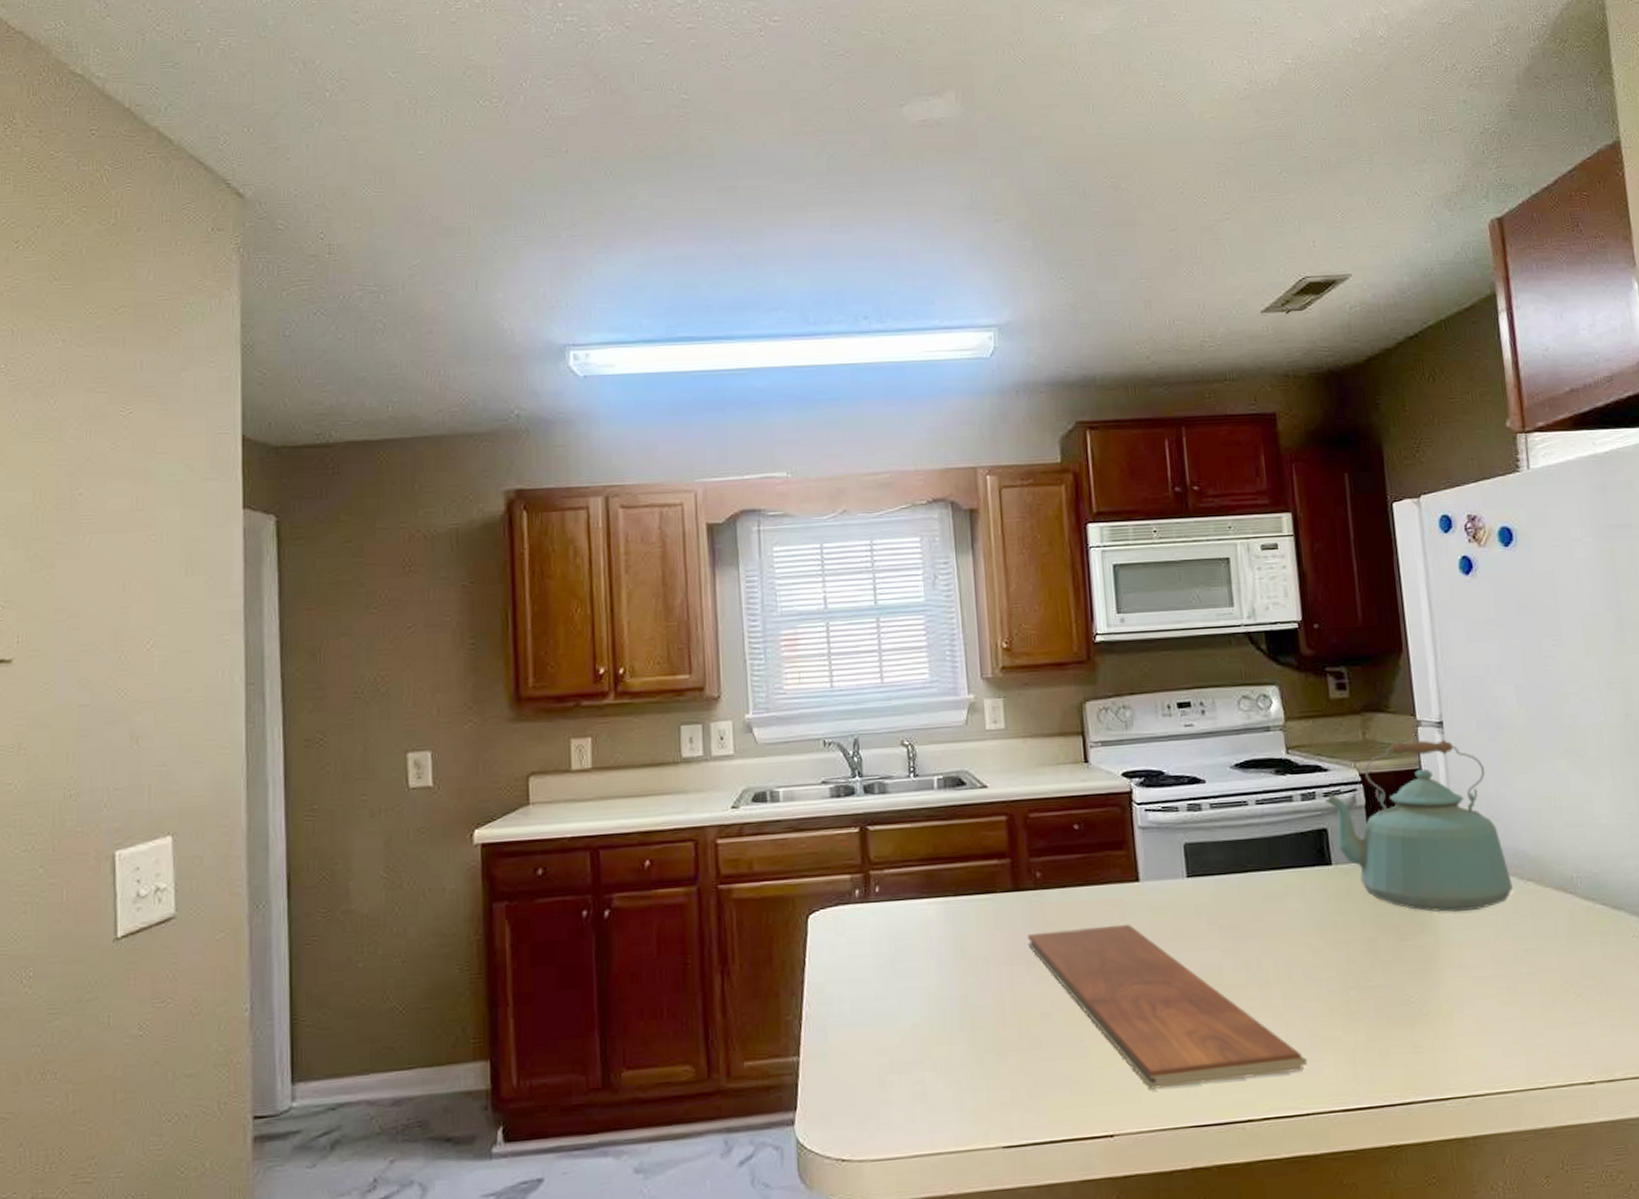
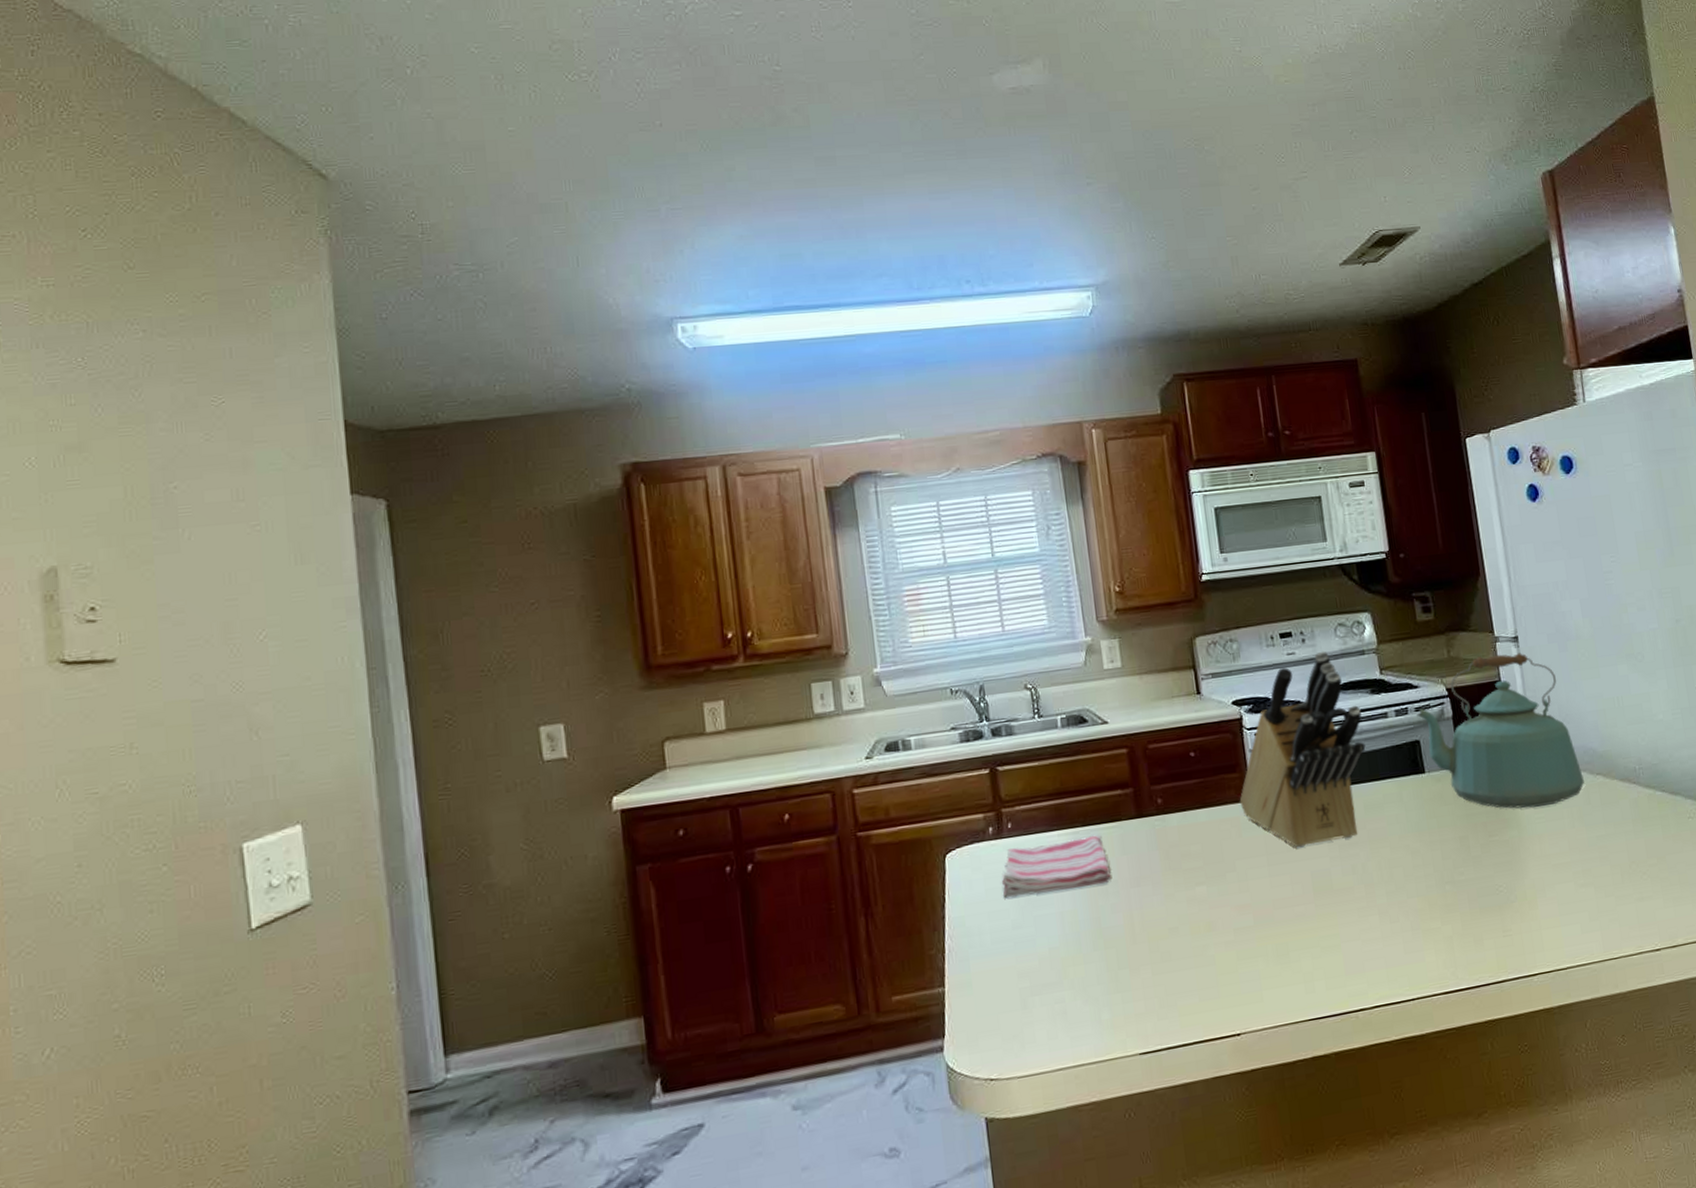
dish towel: none [865,906,982,967] -> present [1001,834,1111,899]
chopping board: present [1028,924,1307,1090] -> none [1152,840,1411,989]
knife block: none [1125,724,1267,937] -> present [1239,651,1366,848]

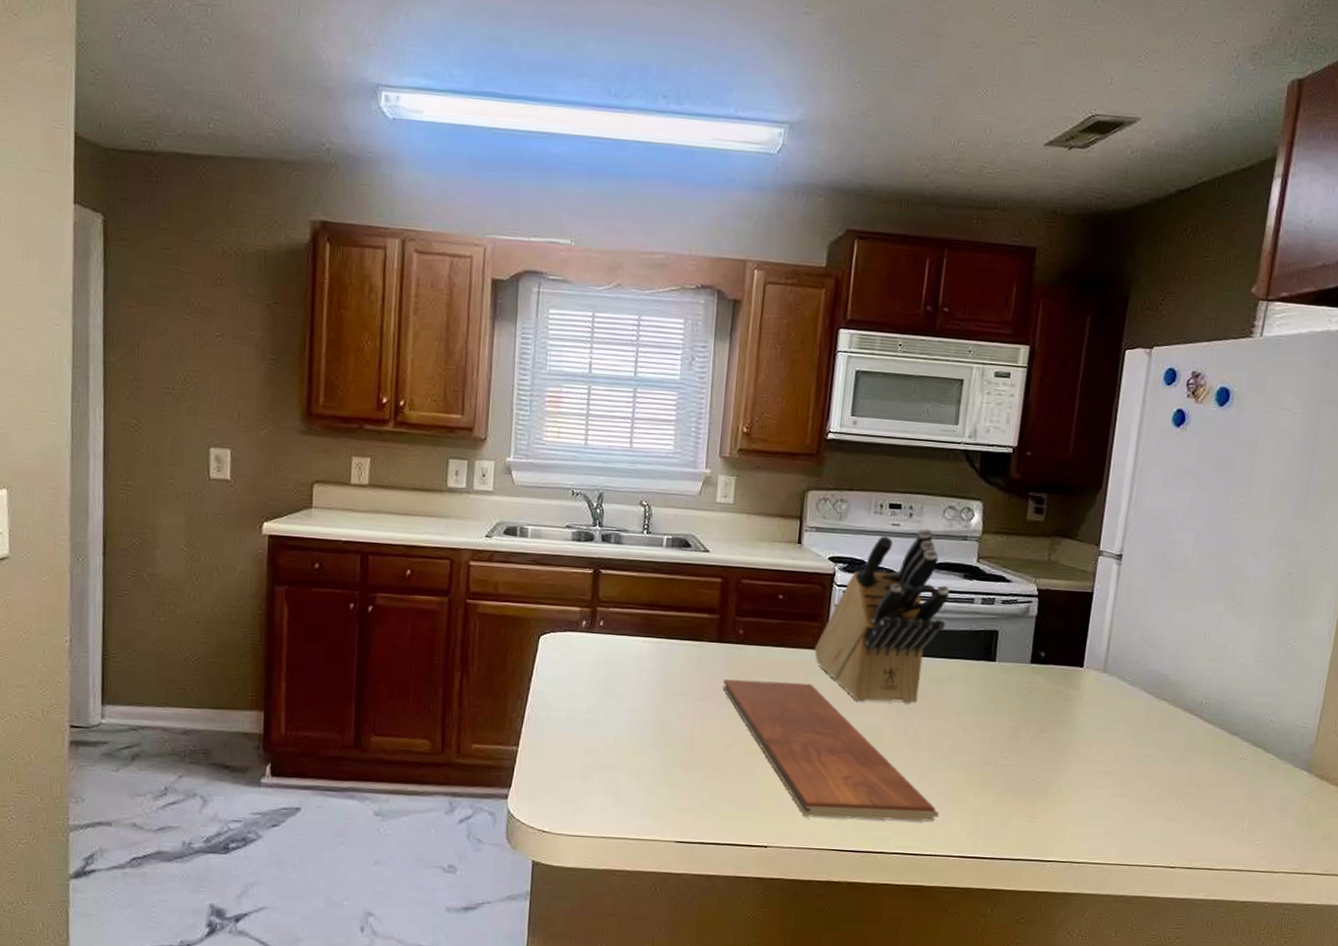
dish towel: present [1001,834,1111,899] -> none [583,642,683,693]
chopping board: none [1152,840,1411,989] -> present [723,679,939,822]
kettle: present [1417,653,1584,809] -> none [1002,566,1149,717]

